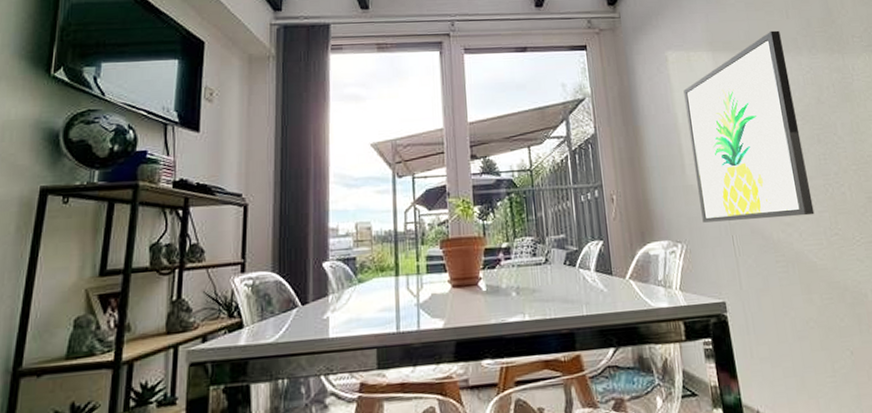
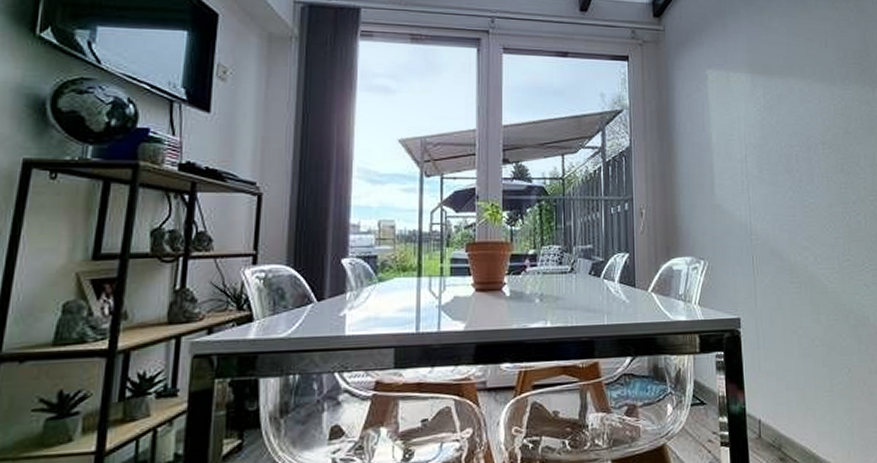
wall art: present [683,30,815,223] -> none [720,58,831,242]

